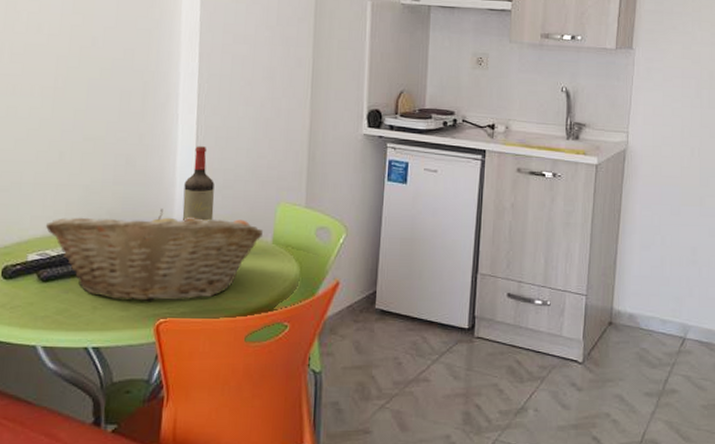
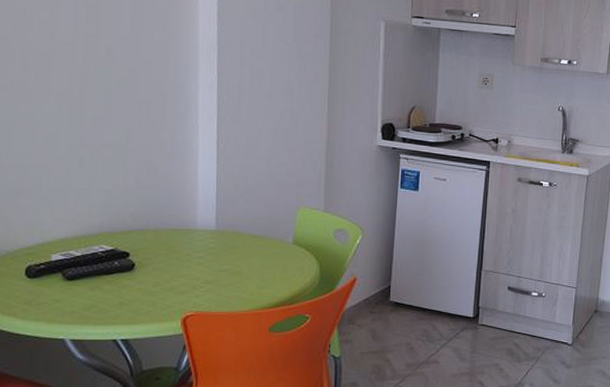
fruit basket: present [45,209,263,302] -> none [68,212,284,298]
wine bottle: present [182,146,215,221] -> none [205,154,237,224]

